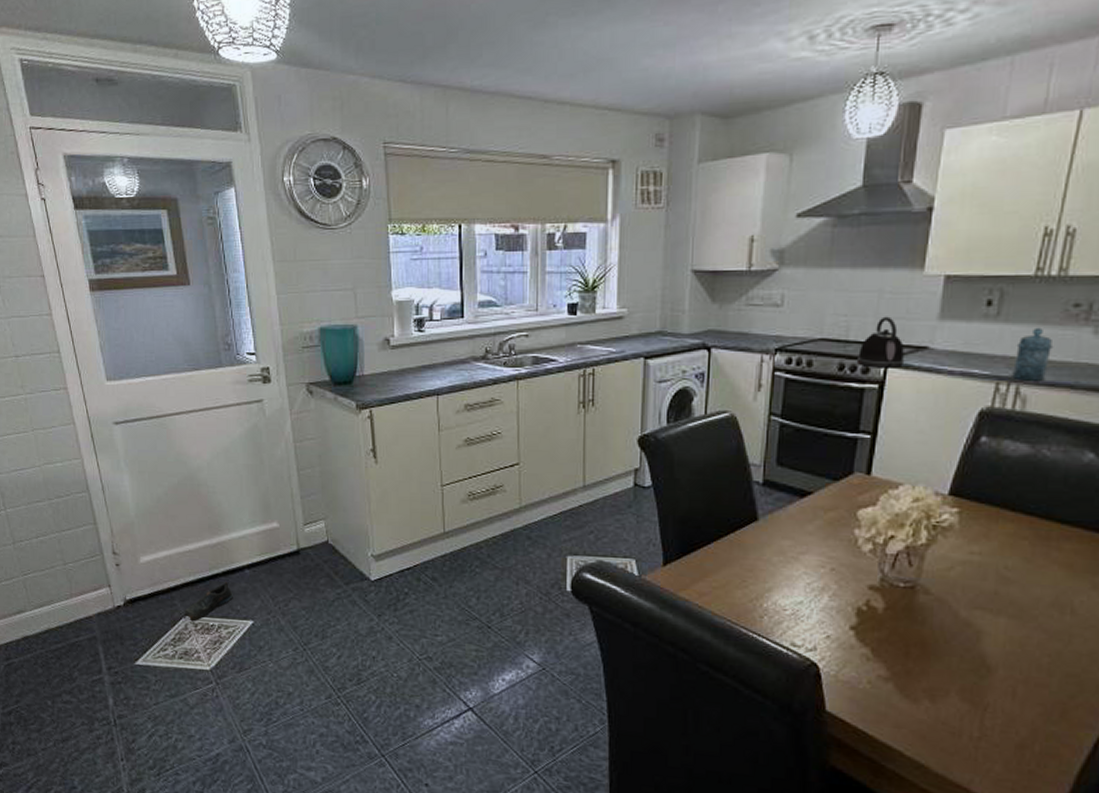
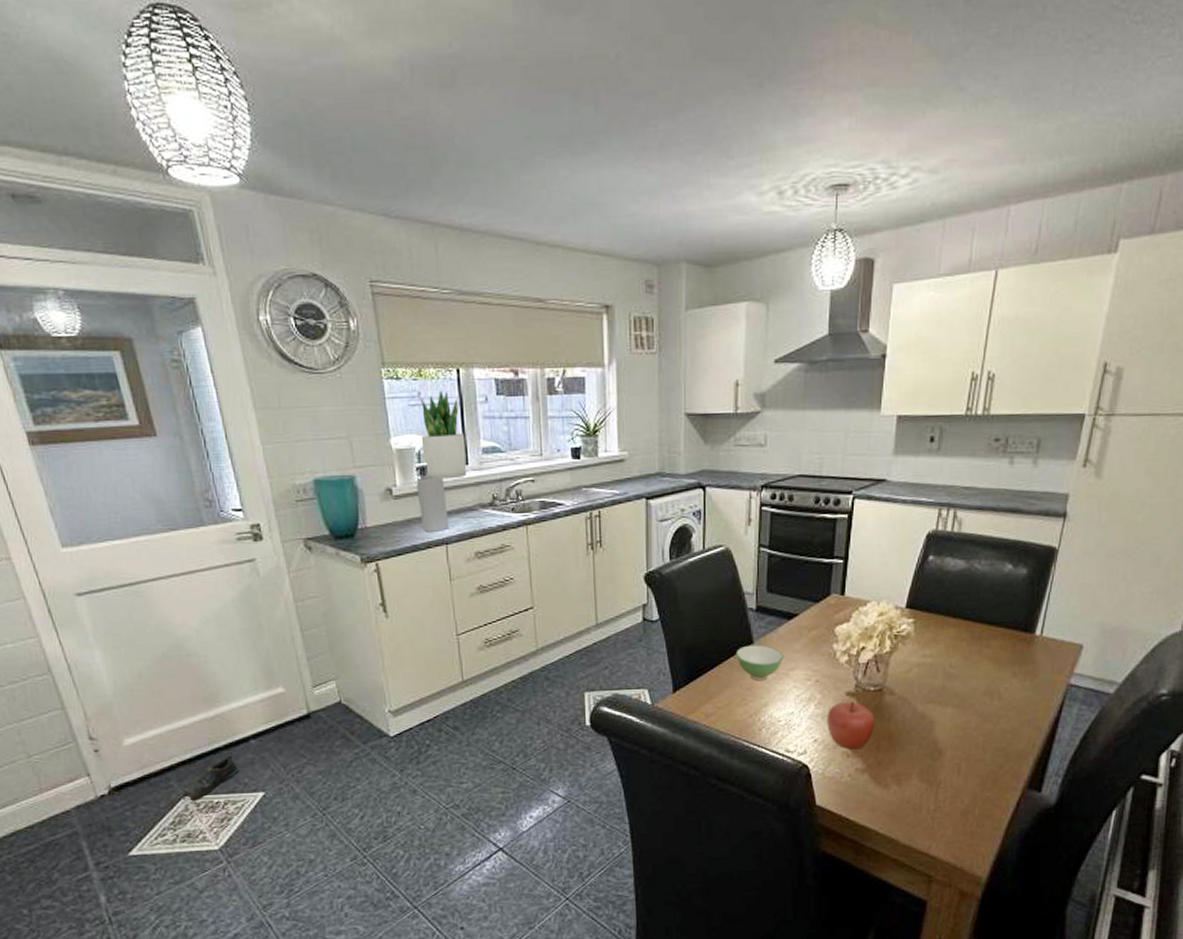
paper towel holder: none [413,326,441,382] -> present [416,474,449,532]
planter: none [420,245,463,332] -> present [419,391,467,480]
bowl: none [736,521,793,563] -> present [735,644,783,681]
fruit: none [843,595,906,653] -> present [827,701,876,750]
kettle: present [856,316,905,368] -> none [829,453,868,500]
canister: present [1012,327,1054,381] -> none [951,460,981,506]

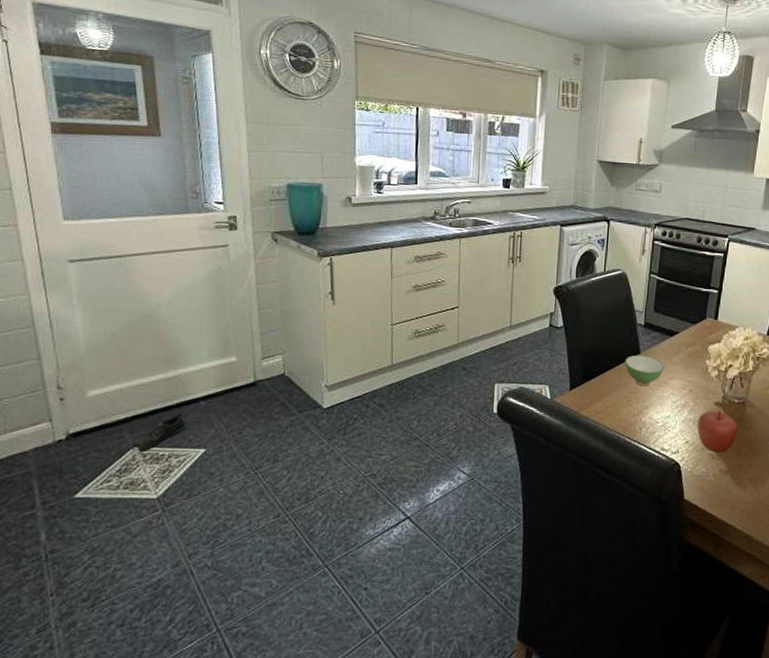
paper towel holder: present [416,474,449,532] -> none [372,188,396,237]
planter: present [419,391,467,480] -> none [380,123,417,195]

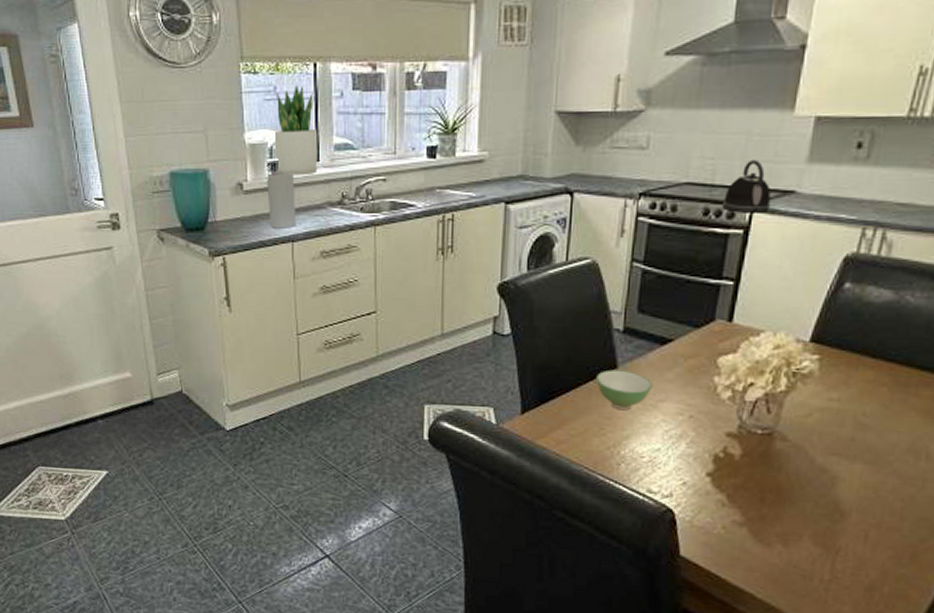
shoe: present [132,412,186,452] -> none [37,431,87,472]
paper towel holder: none [372,188,396,237] -> present [267,170,296,228]
planter: none [380,123,417,195] -> present [274,85,318,176]
fruit: present [697,410,738,453] -> none [700,442,762,499]
kettle: none [709,205,741,243] -> present [721,159,772,213]

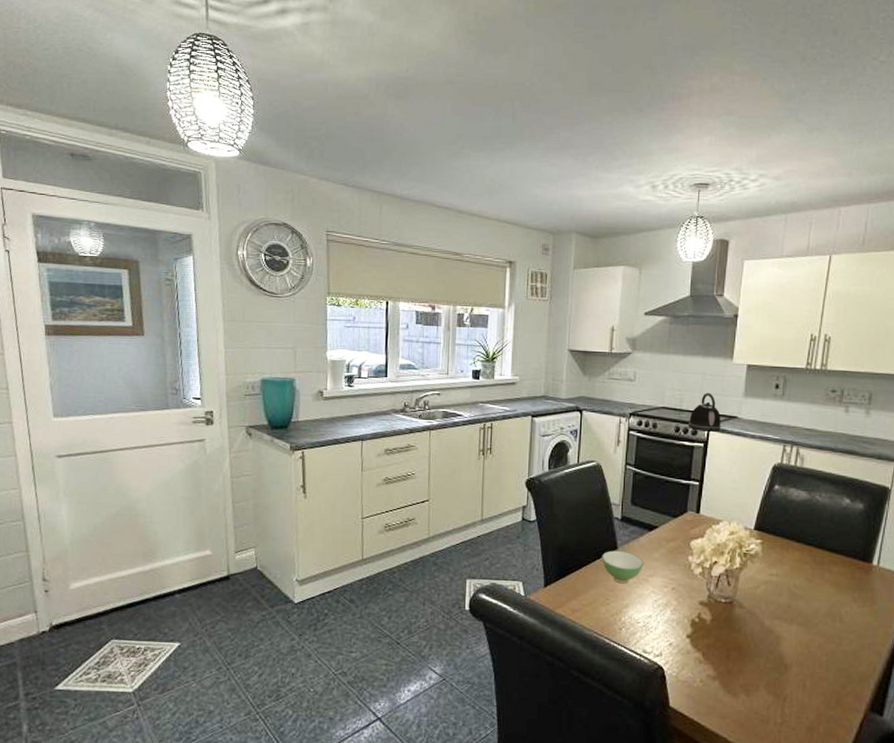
paper towel holder: present [267,170,296,228] -> none [343,382,367,430]
planter: present [274,85,318,176] -> none [350,317,387,388]

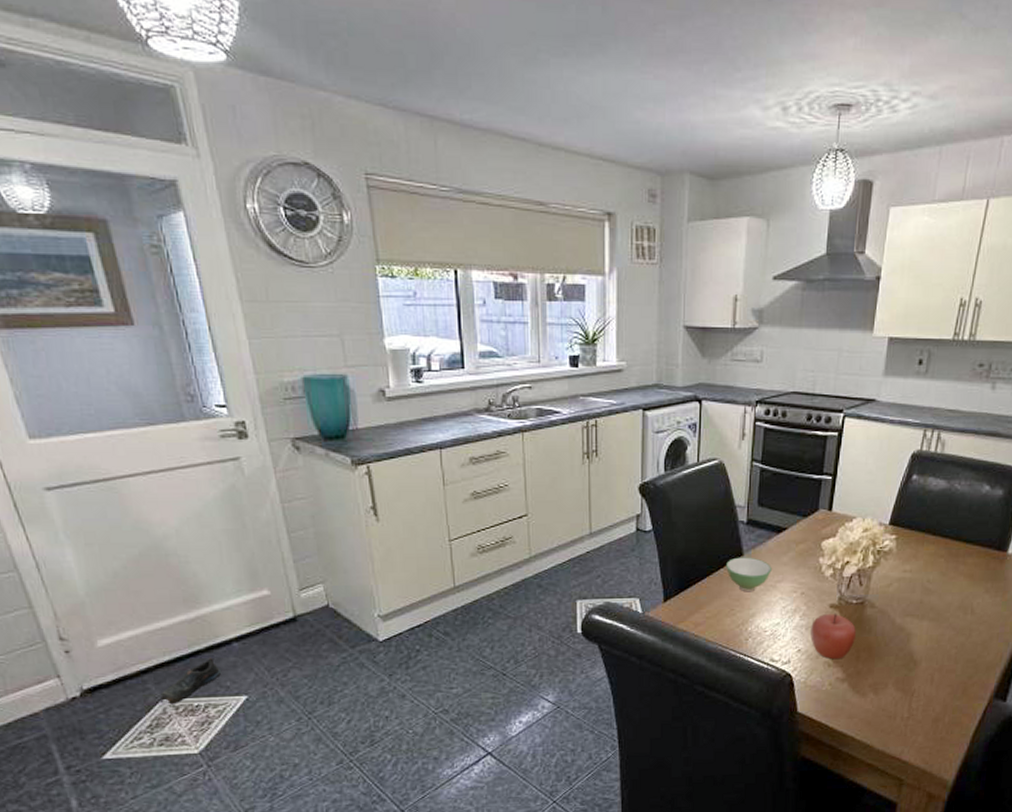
shoe: none [110,605,162,645] -> present [160,657,221,705]
fruit: none [681,609,727,657] -> present [811,613,857,660]
kettle: present [688,392,722,432] -> none [821,372,858,418]

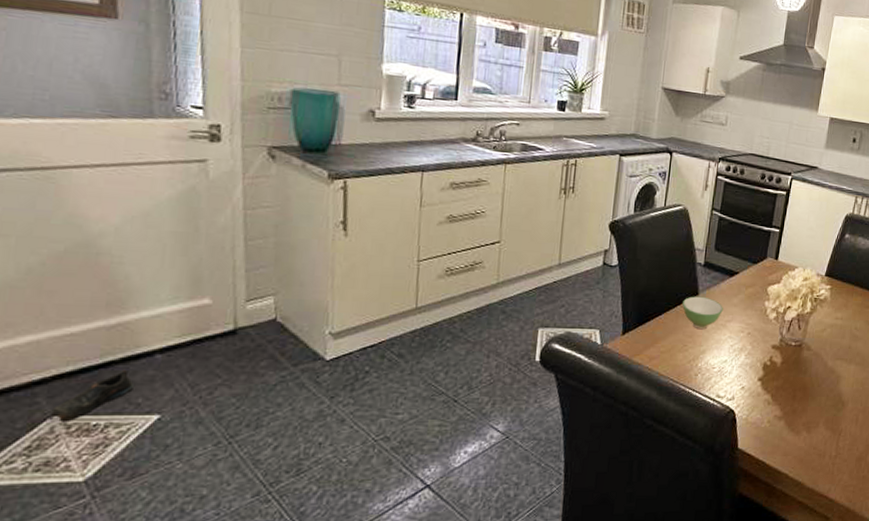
fruit: present [811,613,857,660] -> none [754,353,794,398]

